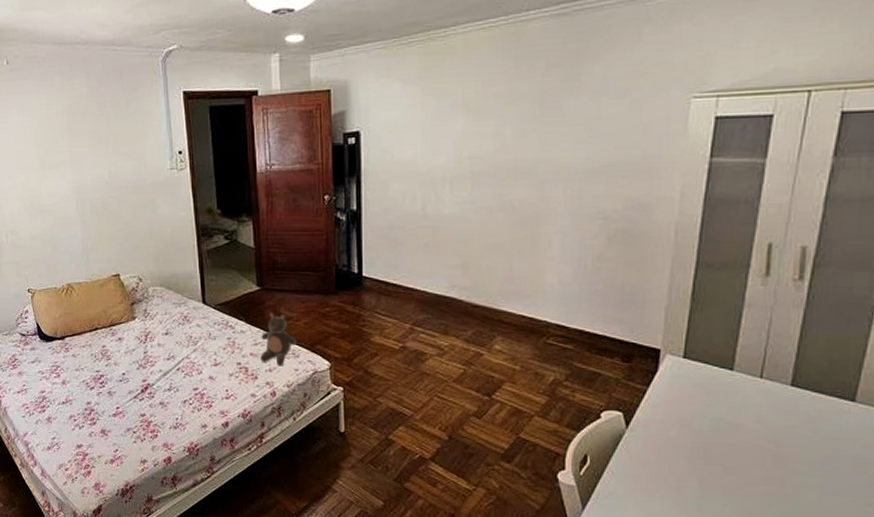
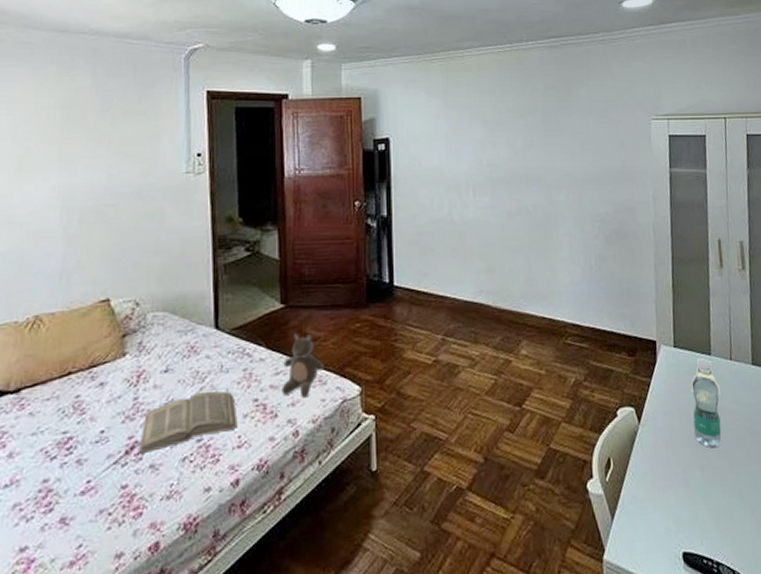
book: none [151,352,225,393] -> present [139,390,238,453]
bottle: none [695,373,738,464] -> present [692,359,722,448]

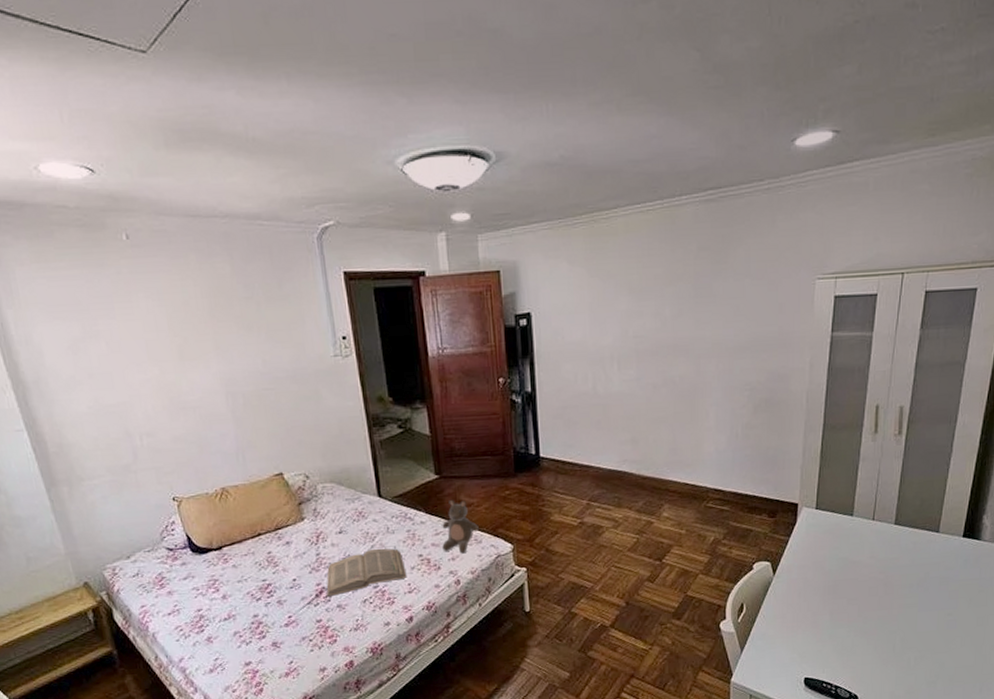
bottle: present [692,359,722,448] -> none [827,519,857,597]

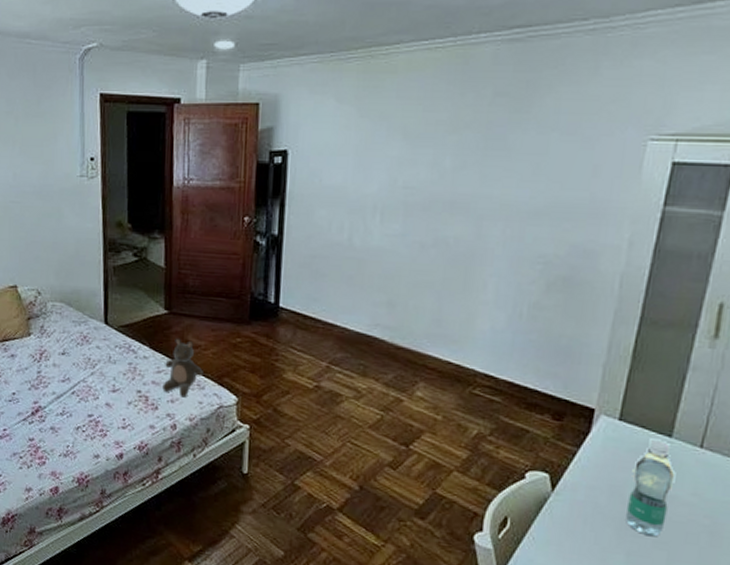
book: present [326,548,407,596] -> none [42,376,123,417]
bottle: none [827,519,857,597] -> present [625,439,674,537]

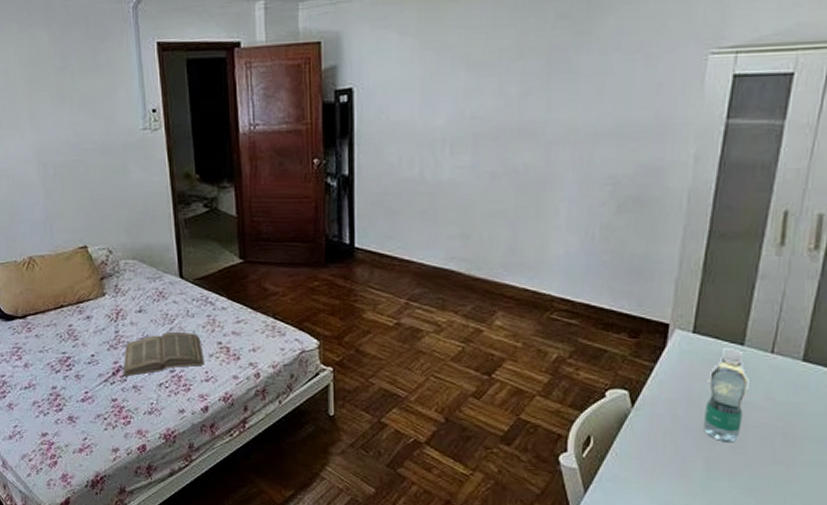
book: none [42,376,123,417] -> present [123,331,205,376]
stuffed bear: present [162,338,203,398] -> none [243,286,283,346]

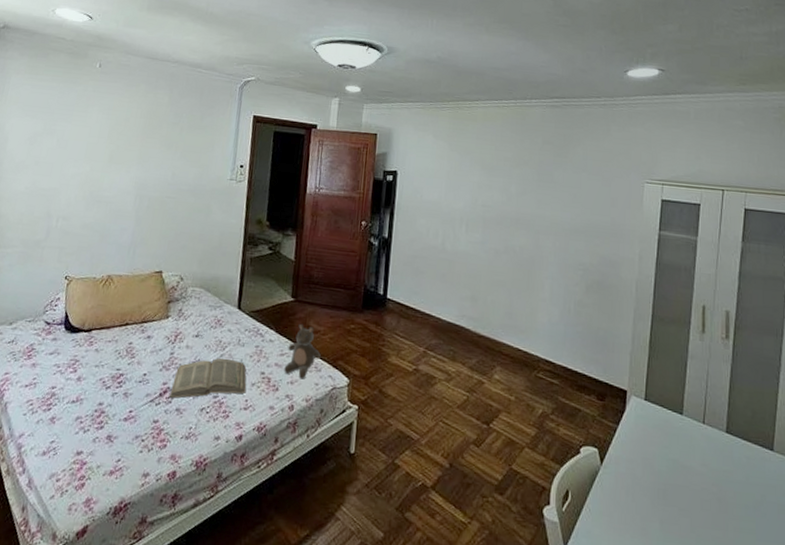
stuffed bear: none [243,286,283,346] -> present [284,323,321,379]
bottle: present [703,348,748,443] -> none [656,416,687,505]

